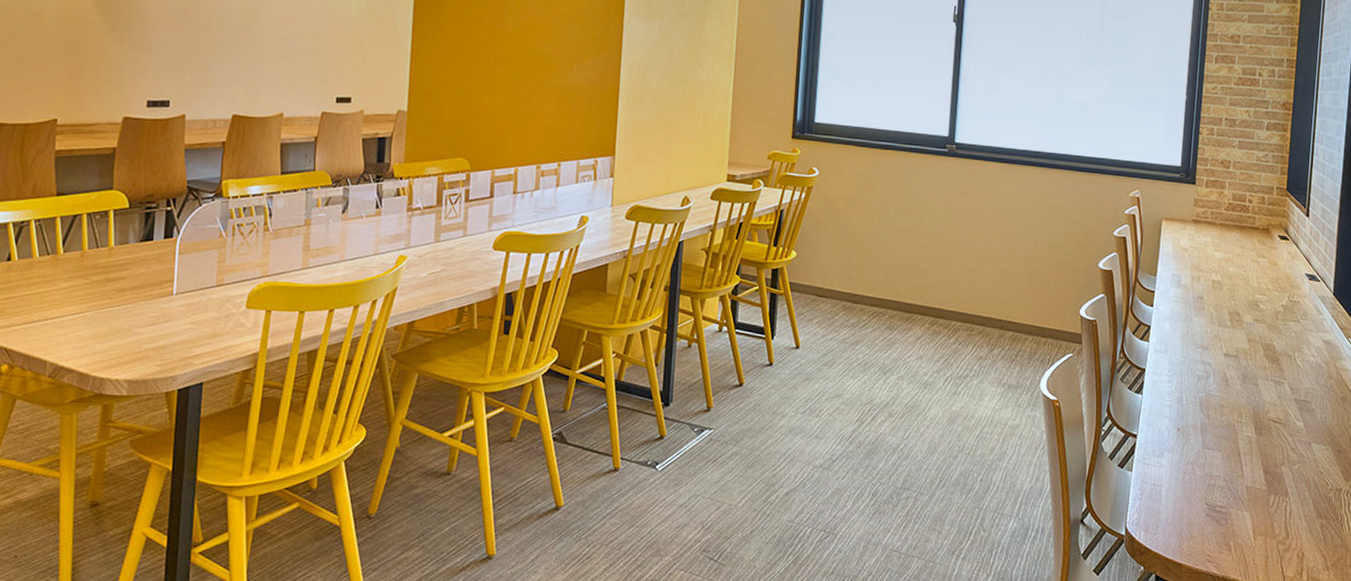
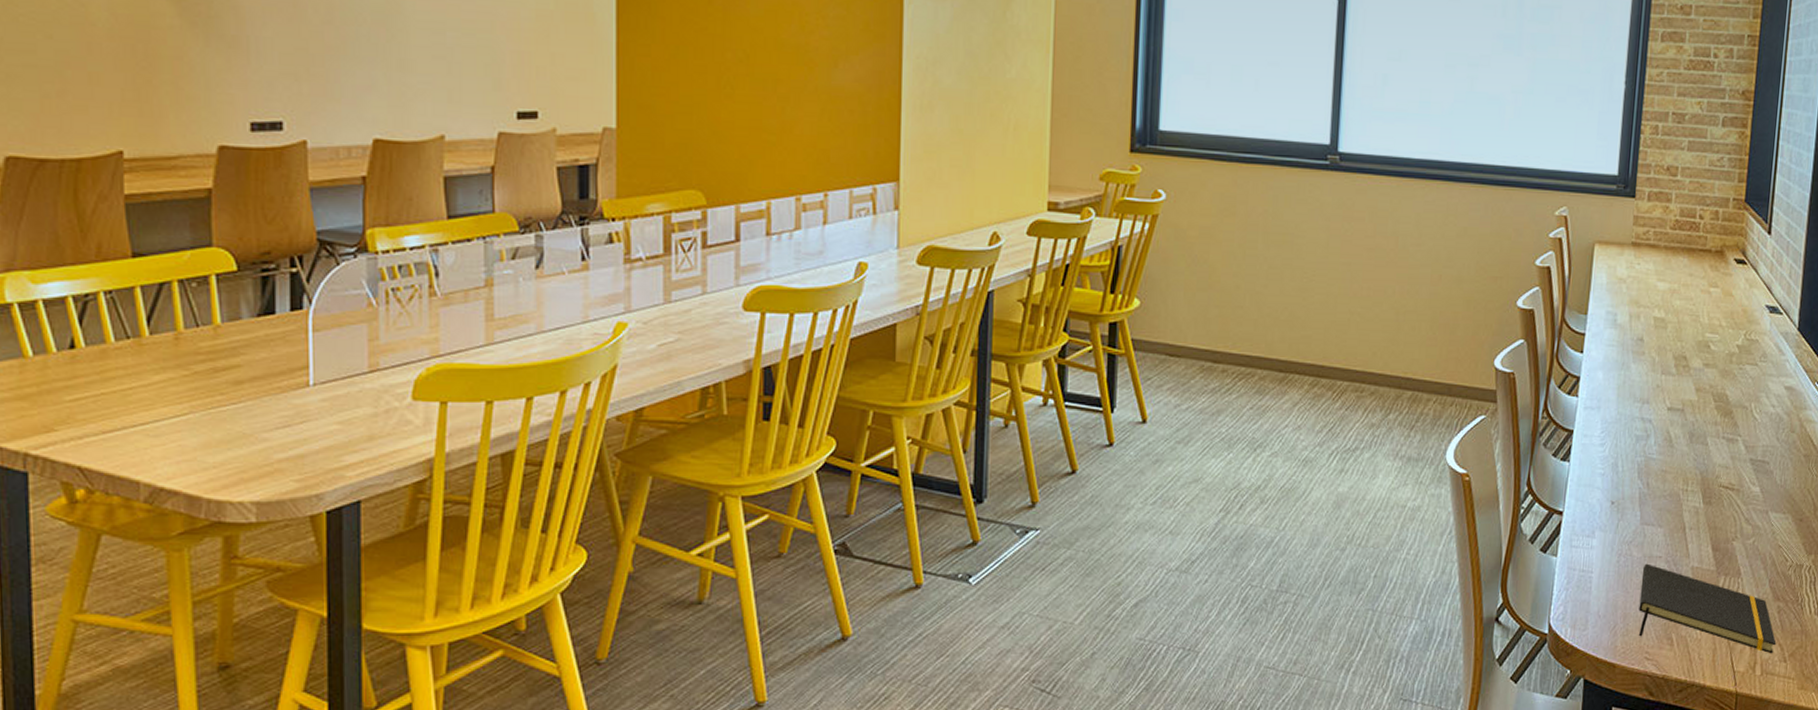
notepad: none [1201,481,1320,563] -> present [1639,563,1777,654]

